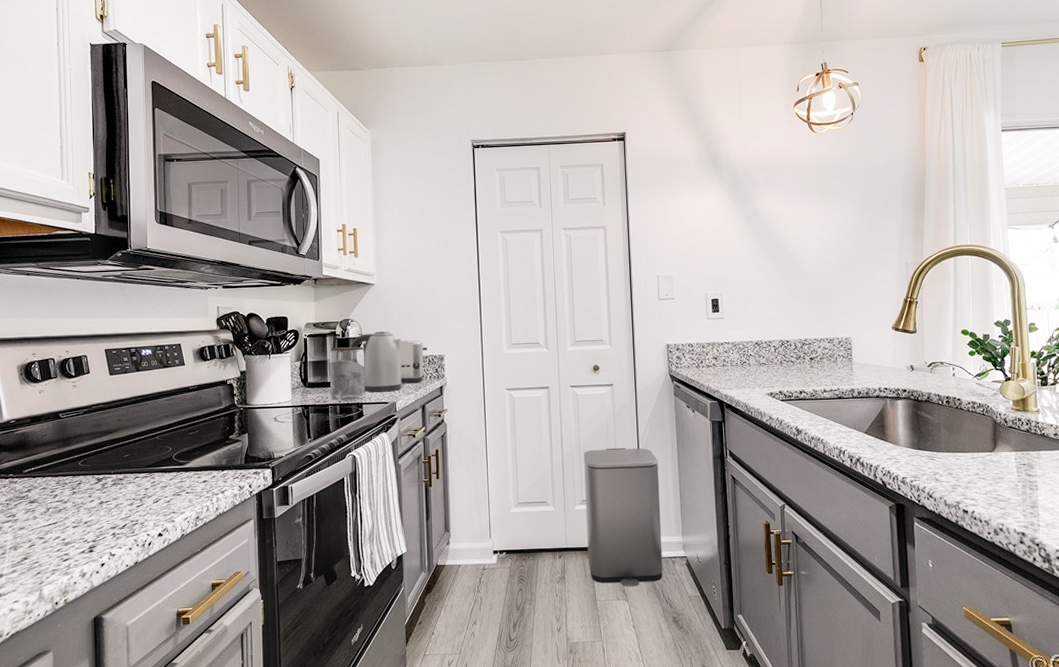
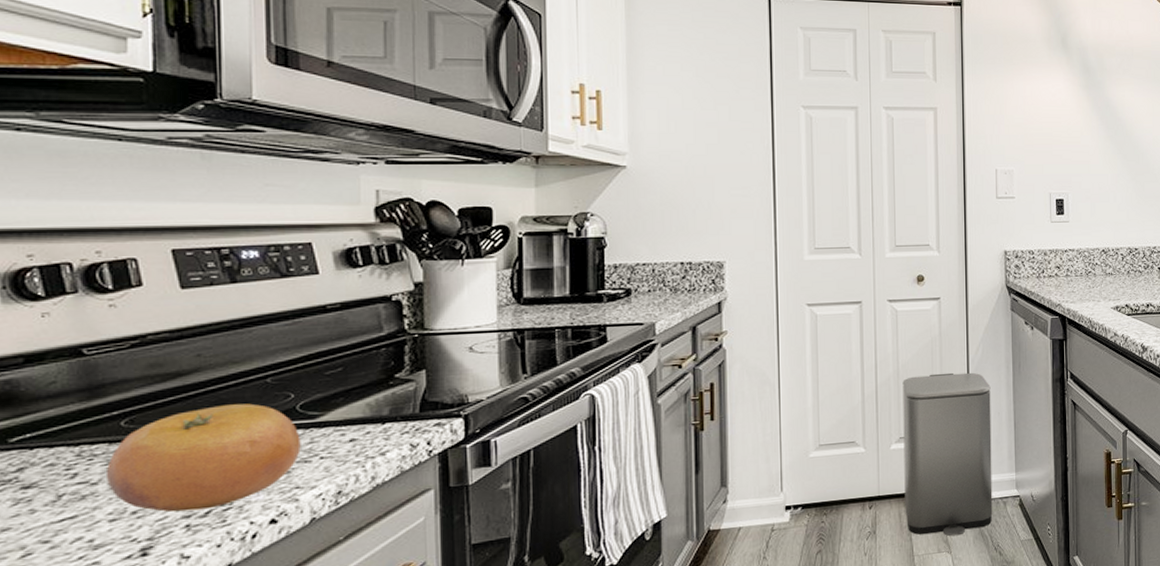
fruit: none [71,453,175,524] -> present [105,403,301,512]
jar: present [329,347,366,401] -> none [557,250,611,323]
kettle: present [350,331,403,393] -> none [588,229,665,311]
toaster: present [362,340,427,384] -> none [607,241,701,298]

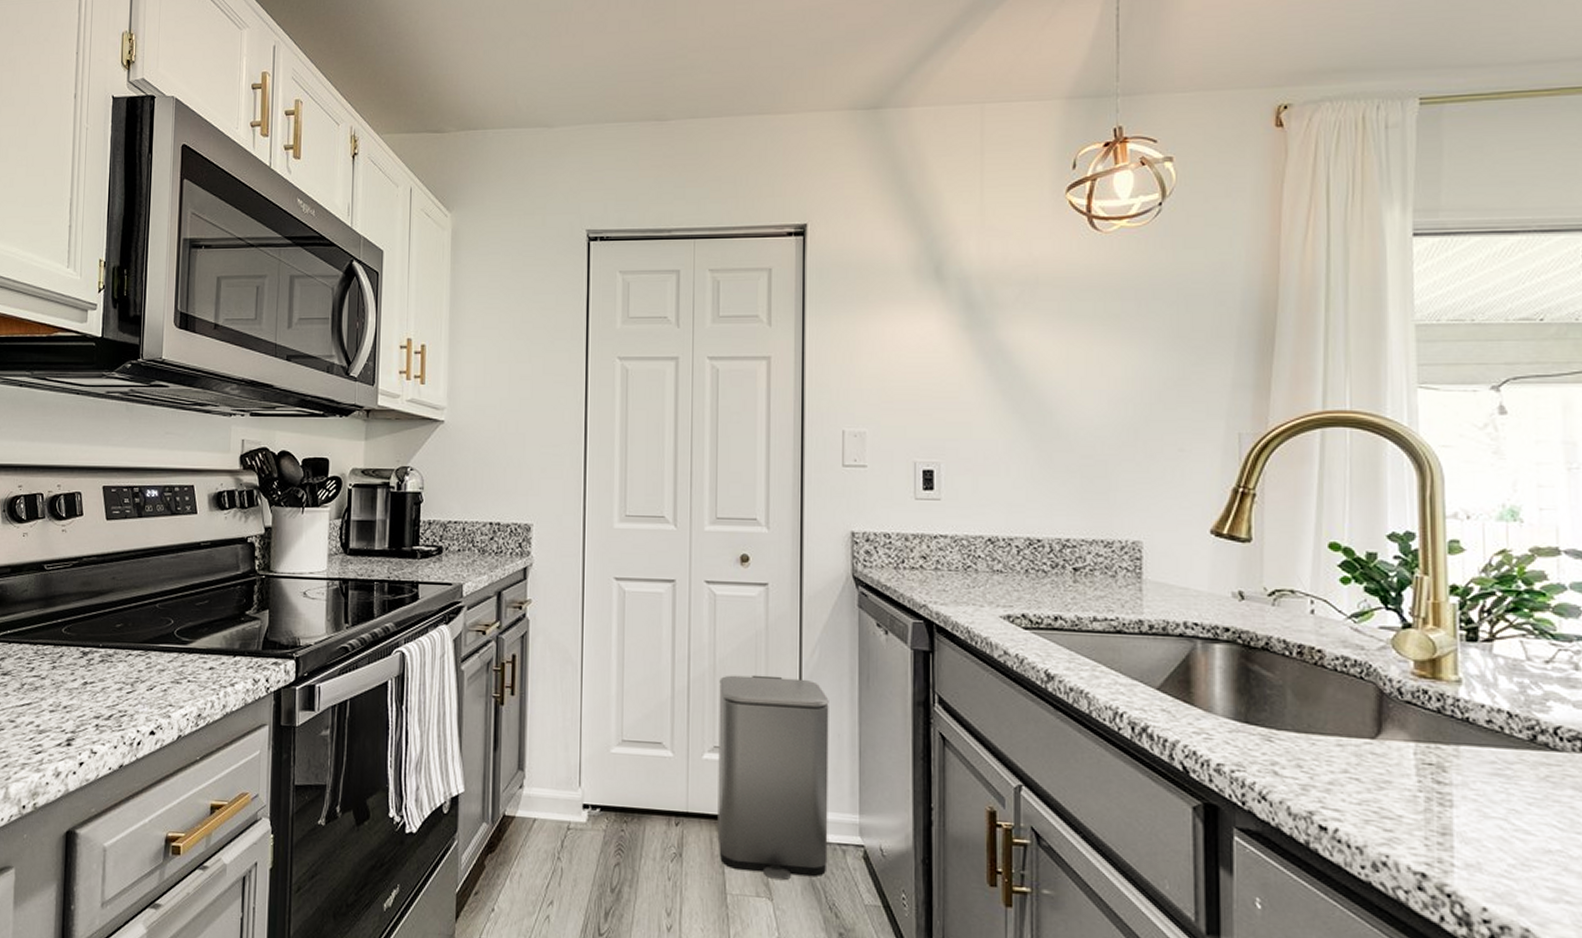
fruit: present [105,403,301,512] -> none [50,623,176,713]

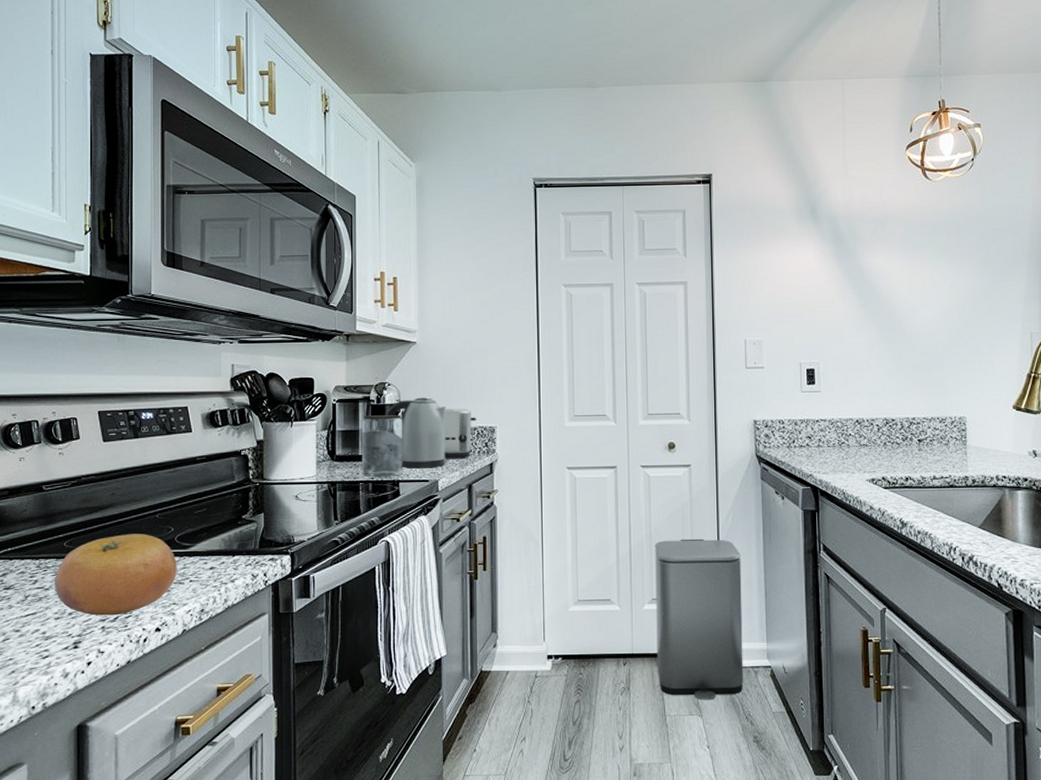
fruit: none [50,623,176,713] -> present [54,534,177,616]
jar: none [378,504,426,577] -> present [362,415,404,478]
kettle: none [407,486,475,569] -> present [386,397,446,469]
toaster: none [423,498,510,561] -> present [401,408,476,459]

